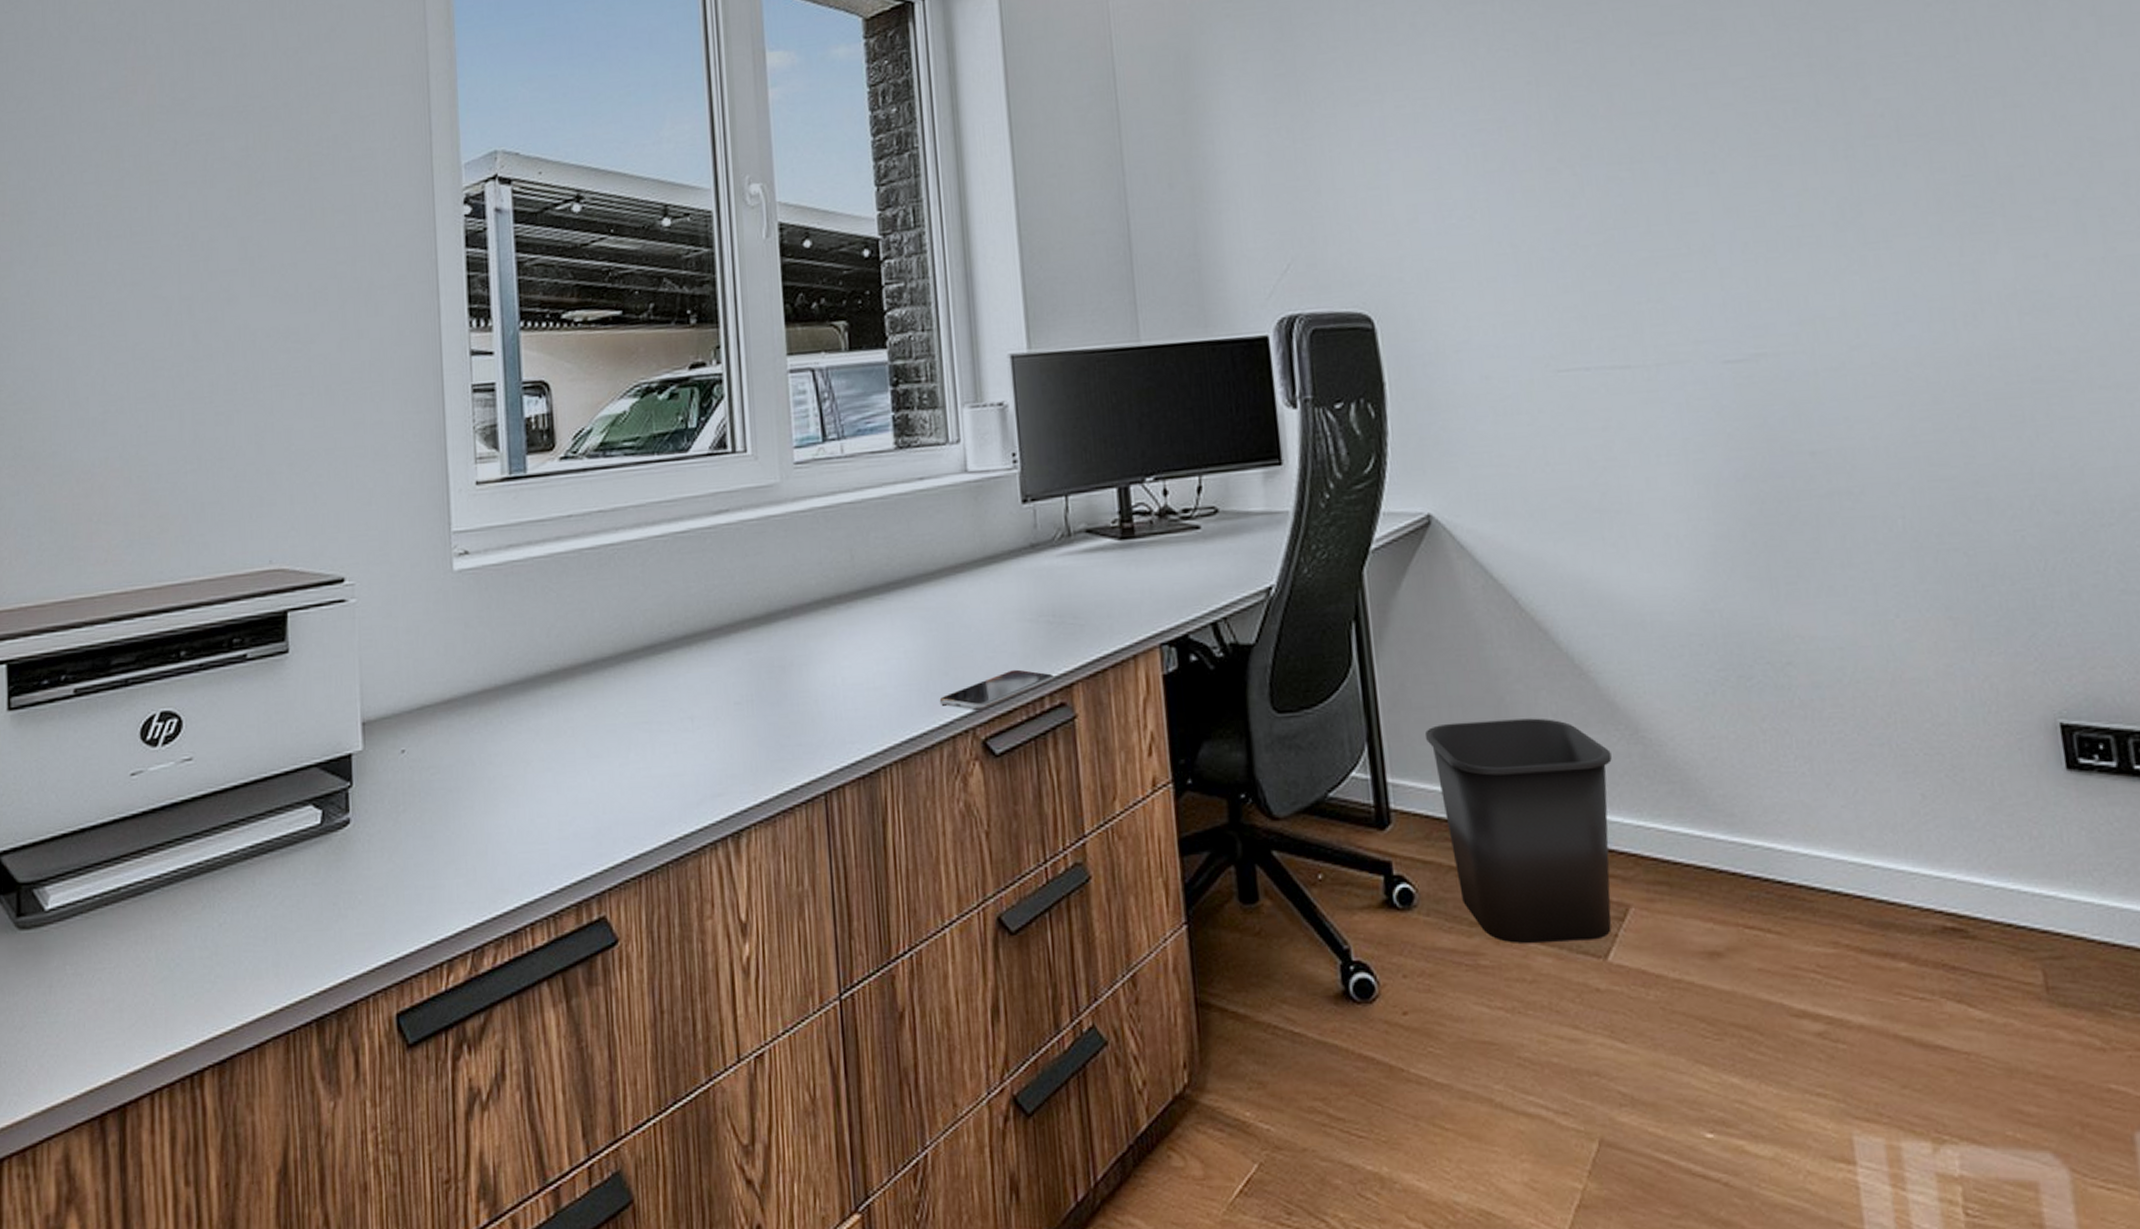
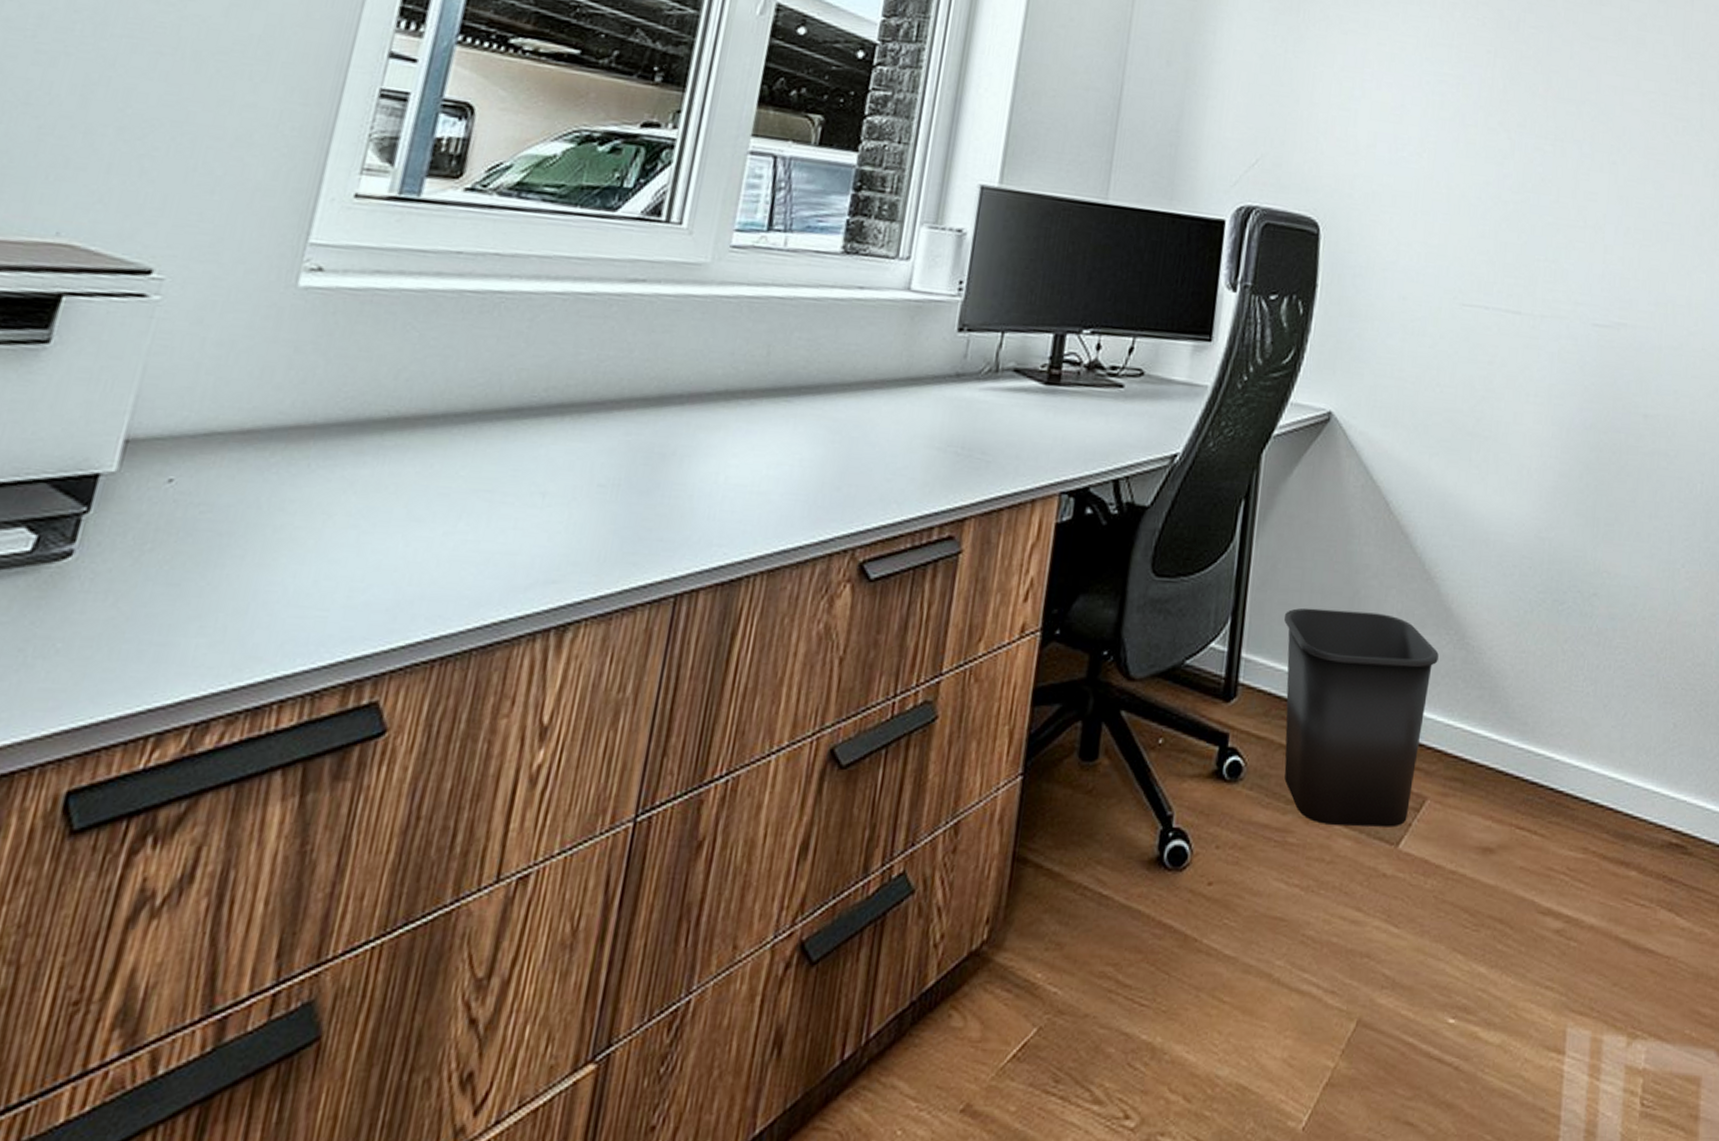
smartphone: present [939,669,1055,711] -> none [824,495,950,533]

